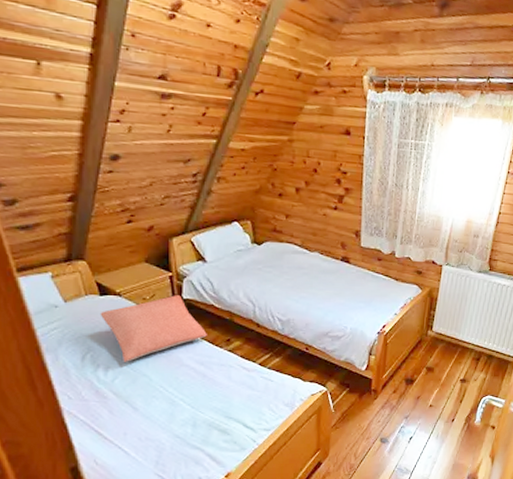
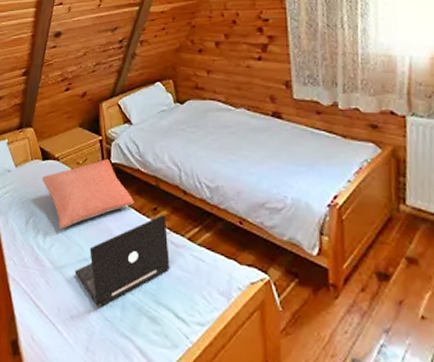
laptop: none [142,345,241,428] -> present [74,215,170,308]

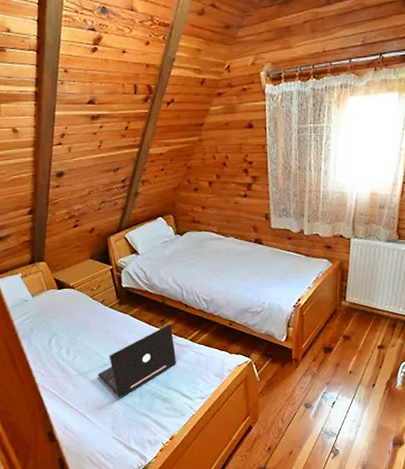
pillow: present [42,159,134,229] -> none [59,285,145,344]

